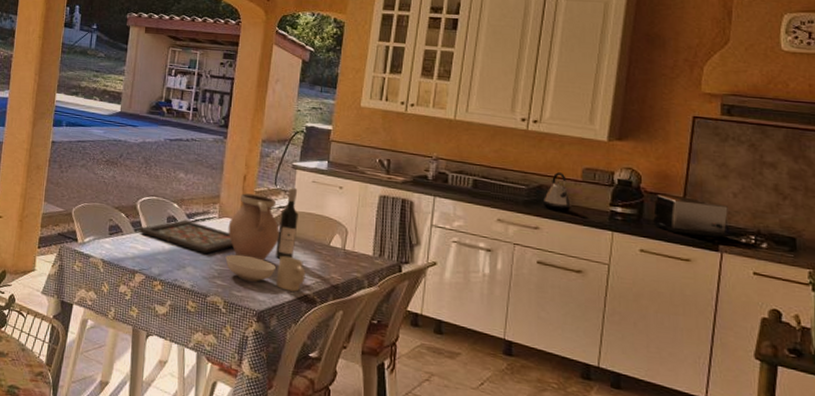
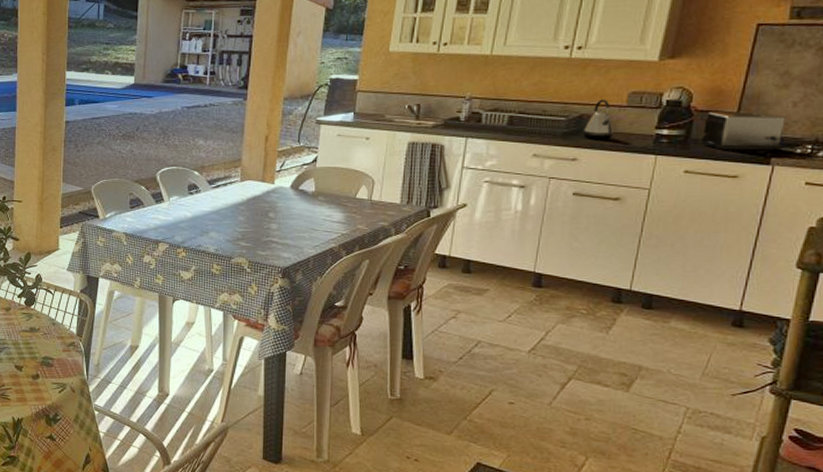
decorative tray: present [139,219,234,254] -> none [160,186,257,217]
bowl: present [225,254,276,282] -> none [249,215,300,240]
pitcher: present [228,193,280,261] -> none [251,154,304,219]
bottle: present [275,187,299,259] -> none [299,143,323,216]
cup: present [276,255,306,292] -> none [301,212,331,246]

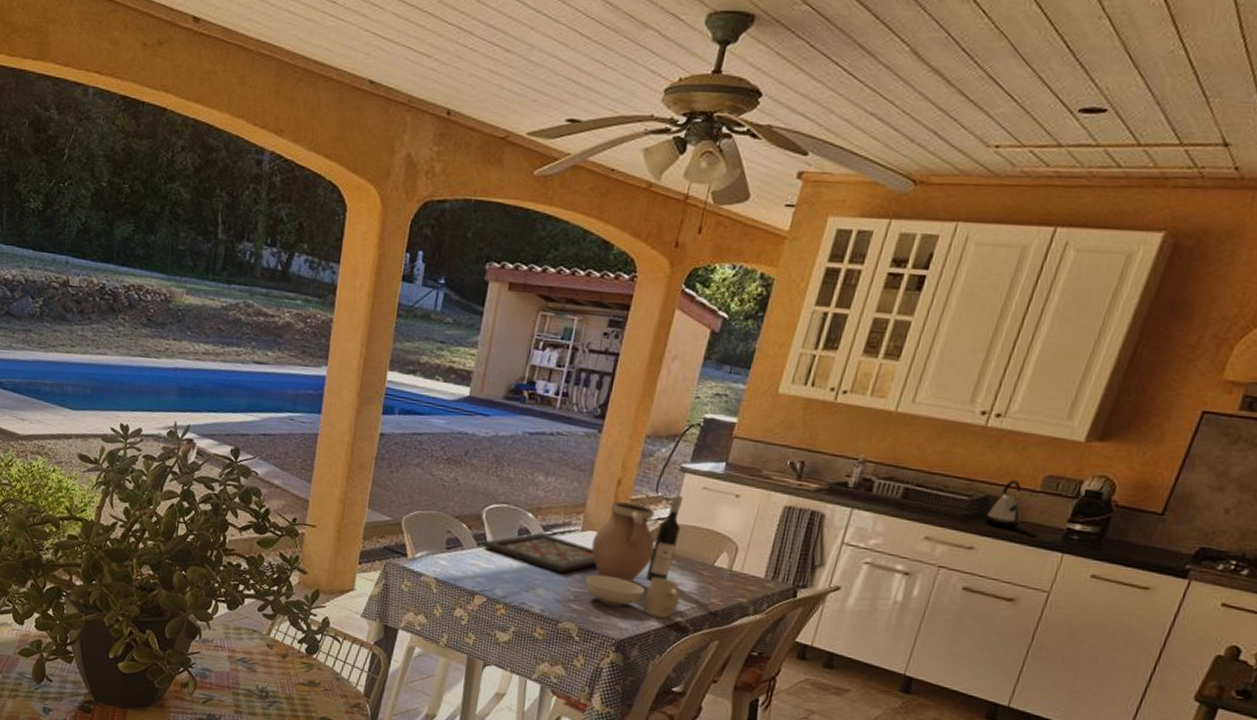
decorative tray: none [160,186,257,217] -> present [482,532,597,573]
bowl: none [249,215,300,240] -> present [585,574,645,607]
pitcher: none [251,154,304,219] -> present [591,501,655,583]
bottle: none [299,143,323,216] -> present [645,494,684,580]
cup: none [301,212,331,246] -> present [643,576,681,619]
toaster: present [701,111,786,151] -> none [1116,509,1214,563]

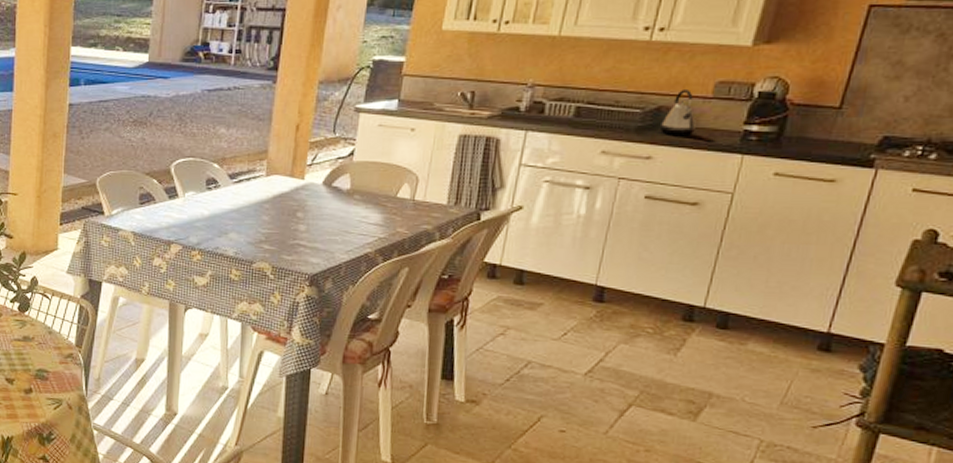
decorative tray: present [482,532,597,573] -> none [174,181,284,216]
bowl: present [585,574,645,607] -> none [274,215,332,243]
pitcher: present [591,501,655,583] -> none [277,145,338,220]
cup: present [643,576,681,619] -> none [332,212,367,251]
bottle: present [645,494,684,580] -> none [331,133,361,216]

